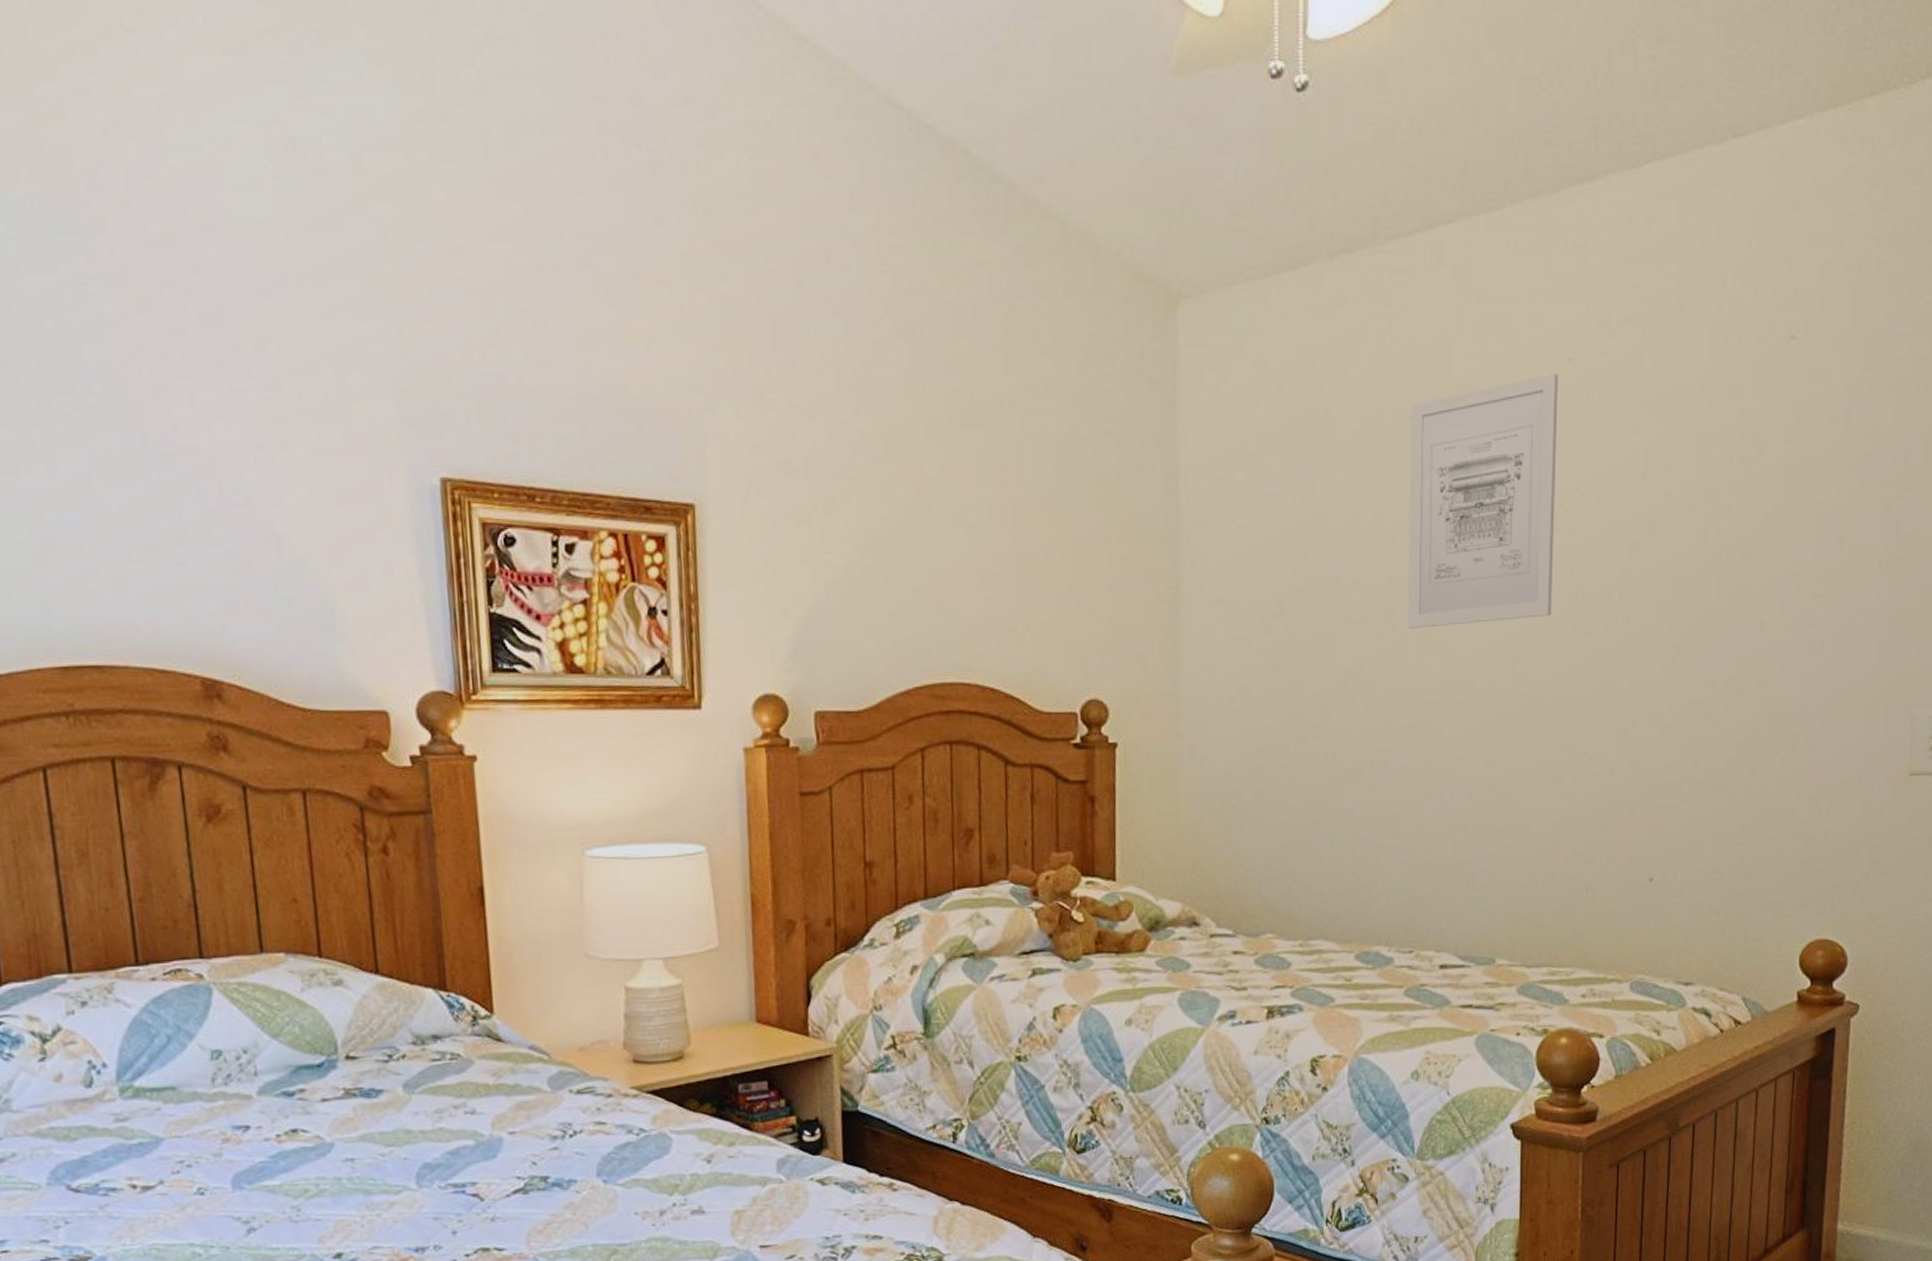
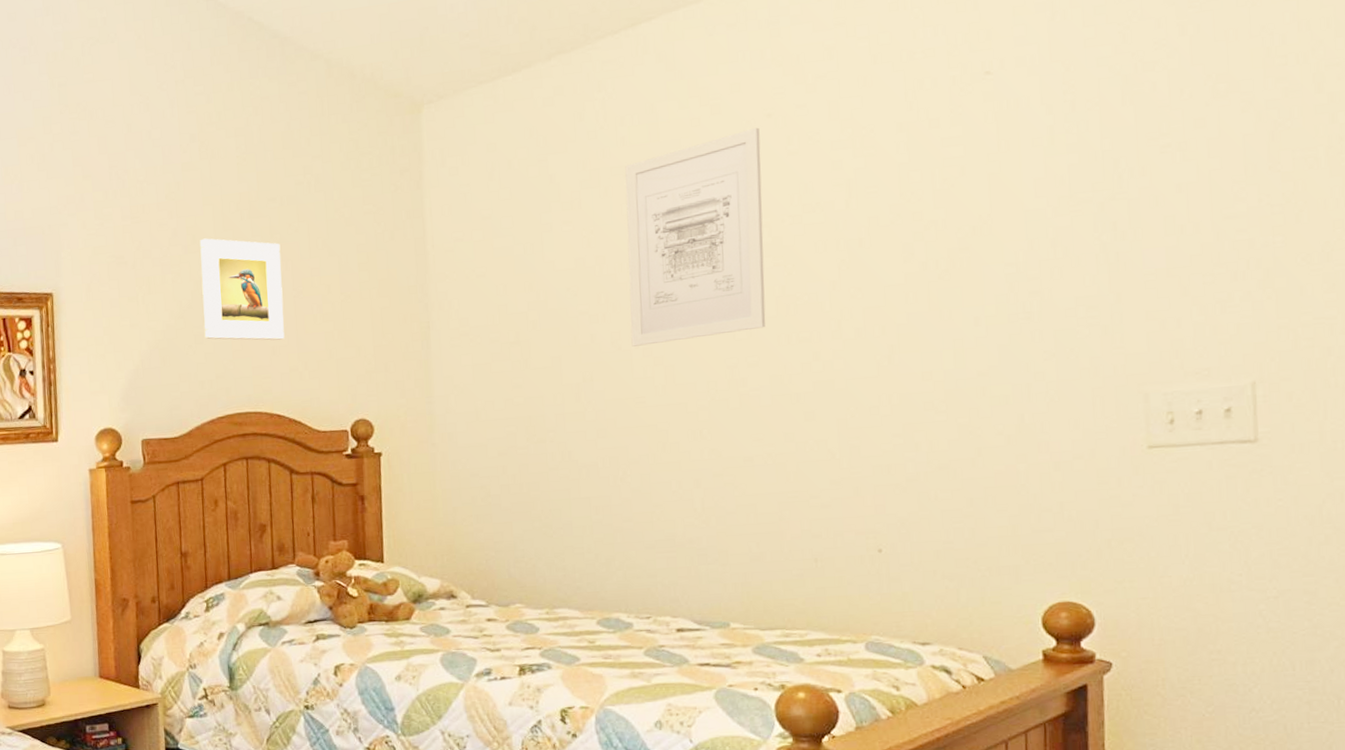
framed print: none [894,447,1002,591] -> present [200,238,285,341]

